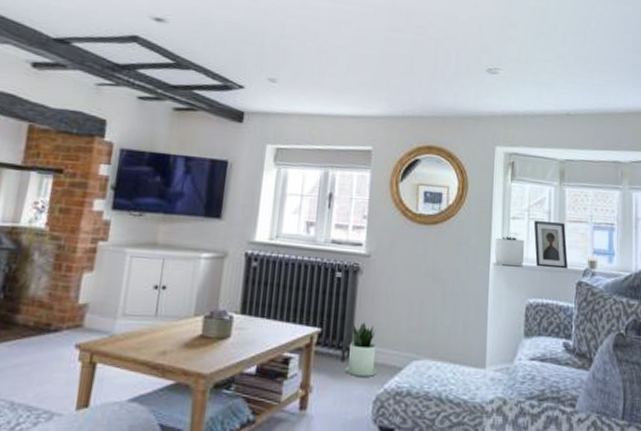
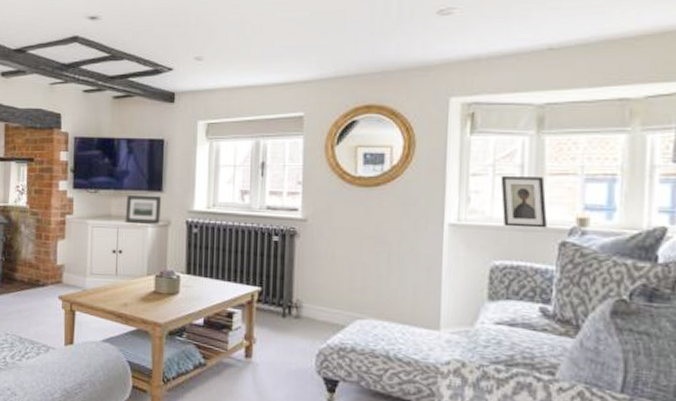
picture frame: none [173,221,219,256] -> present [125,195,161,225]
planter: present [344,322,377,377] -> none [285,283,319,333]
planter: present [494,236,525,267] -> none [449,195,489,227]

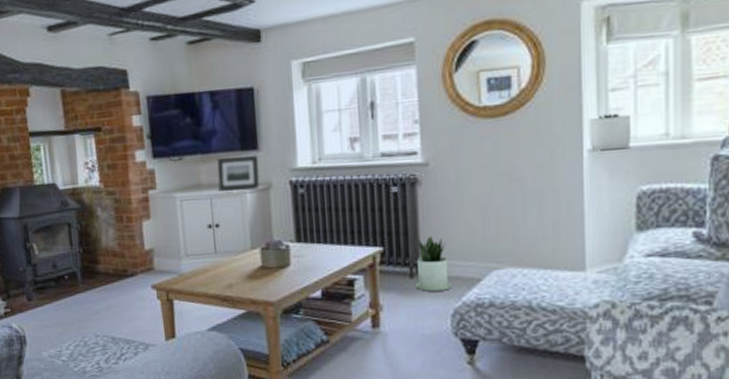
planter: none [285,283,319,333] -> present [414,236,452,292]
planter: none [449,195,489,227] -> present [588,113,632,152]
picture frame: present [500,176,547,228] -> none [643,84,697,146]

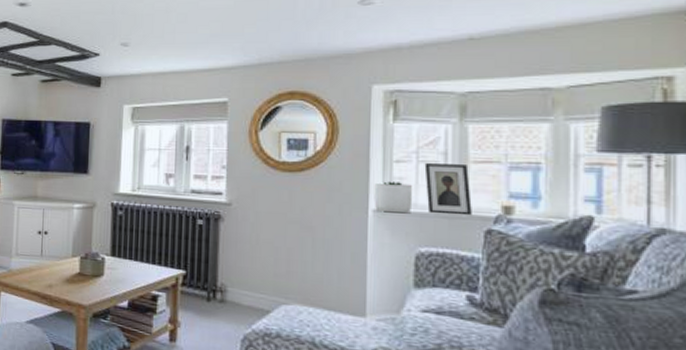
picture frame: present [217,156,259,191] -> none [51,177,86,206]
planter: present [414,236,452,292] -> none [210,267,244,318]
picture frame: none [643,84,697,146] -> present [424,163,472,216]

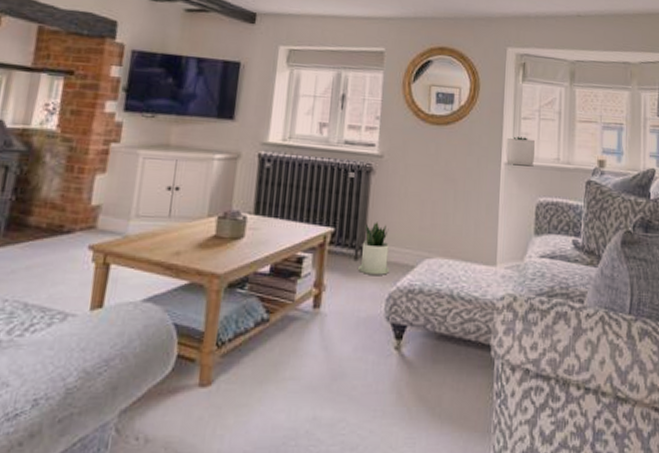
planter: none [210,267,244,318] -> present [357,222,390,275]
picture frame: present [424,163,472,216] -> none [544,121,577,168]

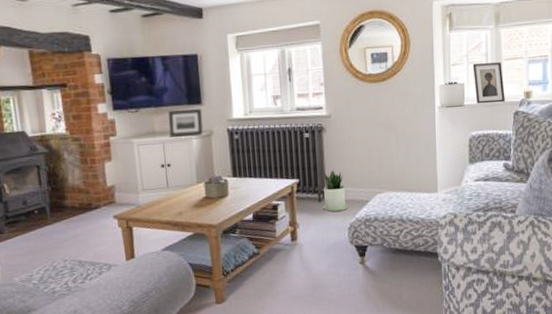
picture frame: none [186,122,232,157] -> present [168,109,203,137]
picture frame: none [544,121,577,168] -> present [472,62,505,104]

